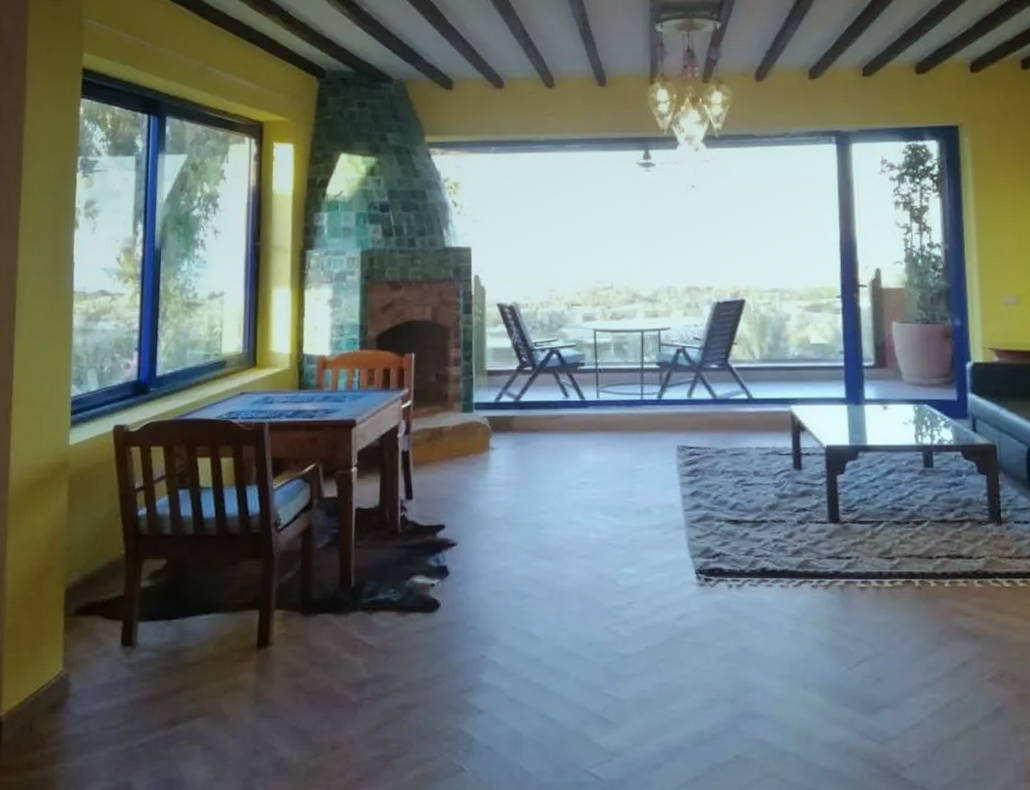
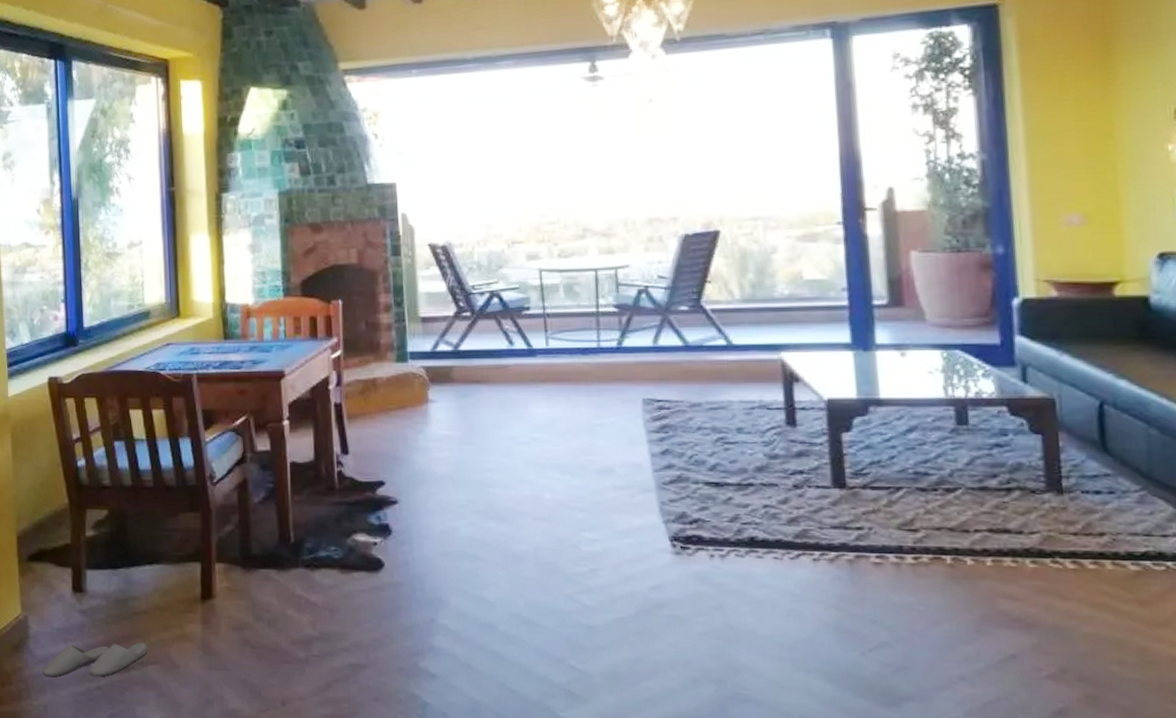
slippers: none [80,695,197,737] -> present [42,642,148,678]

